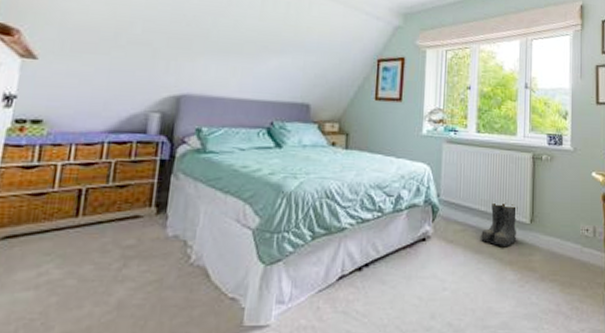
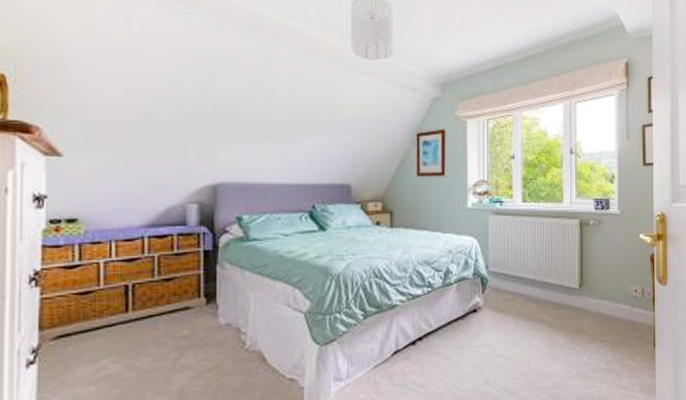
boots: present [481,202,518,246] -> none [531,270,567,312]

